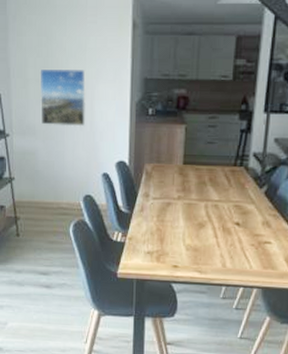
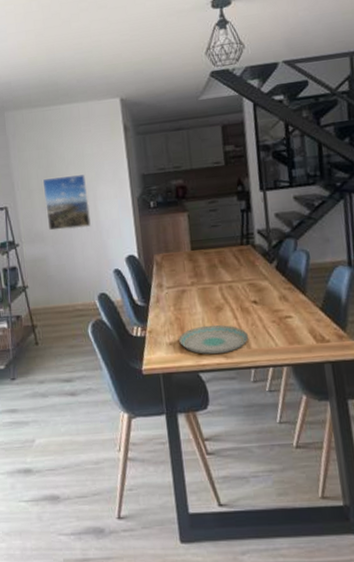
plate: none [157,240,226,269] -> present [179,324,249,355]

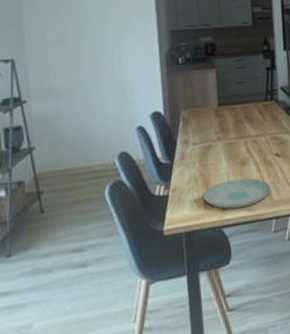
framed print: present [42,174,91,231] -> none [59,28,114,86]

